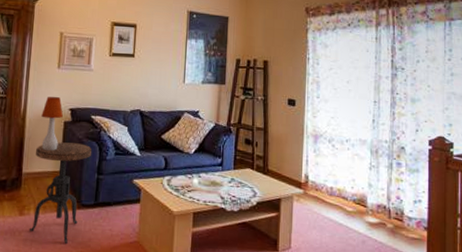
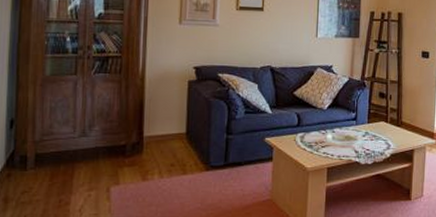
side table: present [28,142,92,243] -> none [153,103,220,206]
table lamp: present [41,96,63,151] -> none [163,54,187,113]

